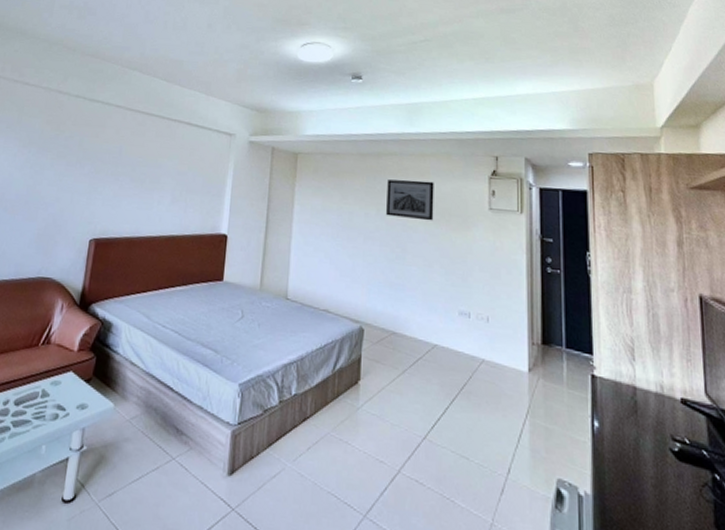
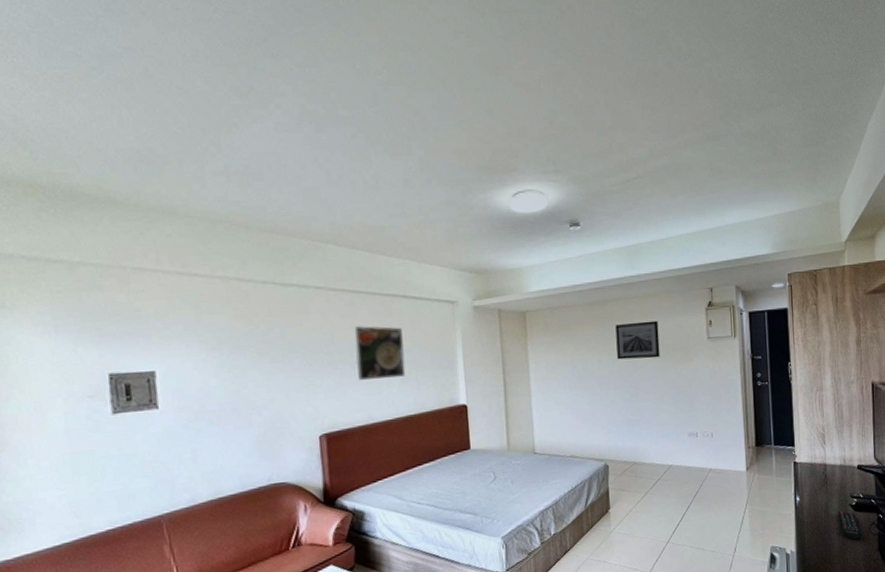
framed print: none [135,144,181,197] -> present [354,326,406,380]
remote control: none [653,455,690,503] -> present [838,511,863,540]

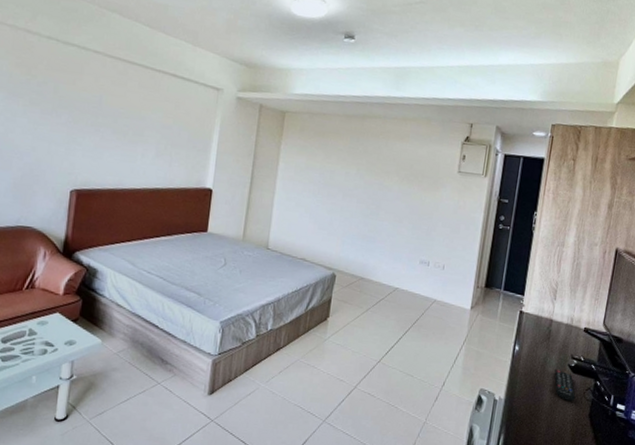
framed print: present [354,326,406,380] -> none [117,95,166,150]
wall art: present [615,320,660,360] -> none [365,141,413,182]

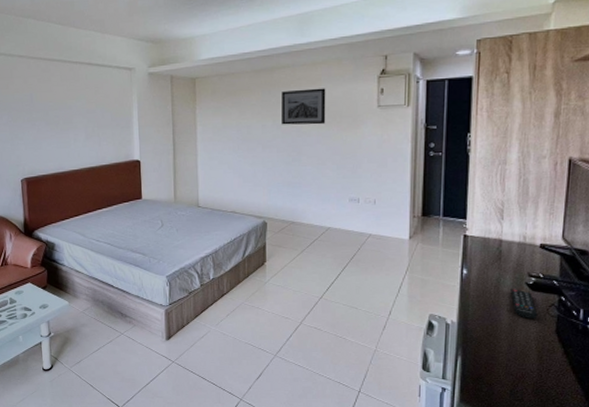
wall art: none [365,141,413,182] -> present [281,88,326,125]

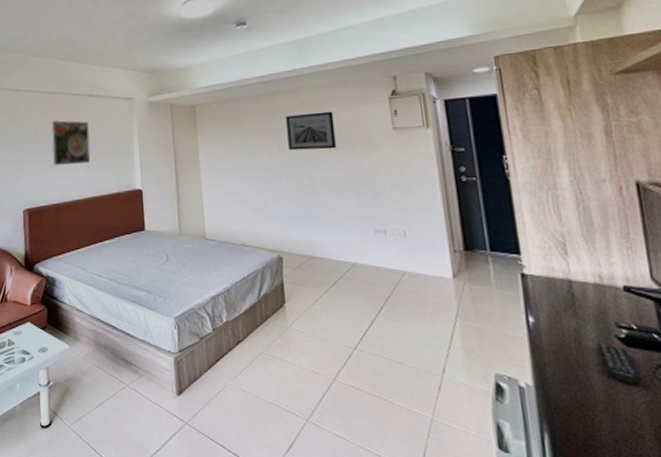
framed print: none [49,89,90,135] -> present [52,120,91,165]

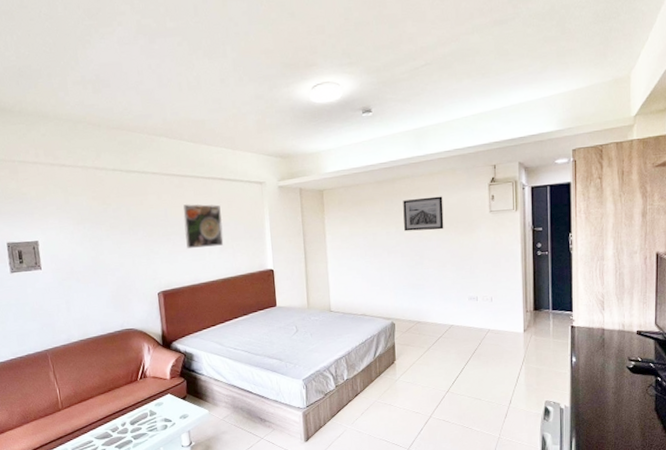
remote control: present [596,344,643,386] -> none [614,373,639,400]

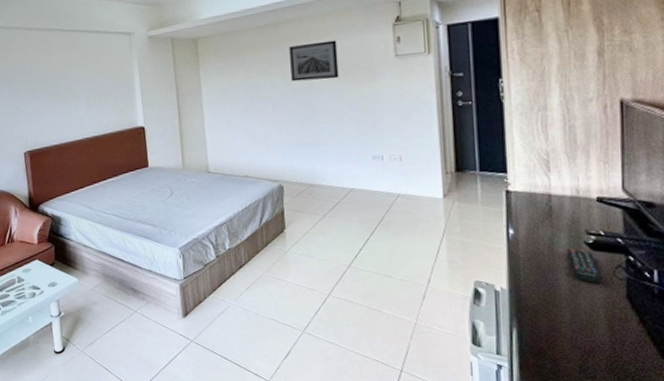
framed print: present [183,204,224,248] -> none [48,58,91,106]
remote control: none [614,373,639,400] -> present [567,249,603,284]

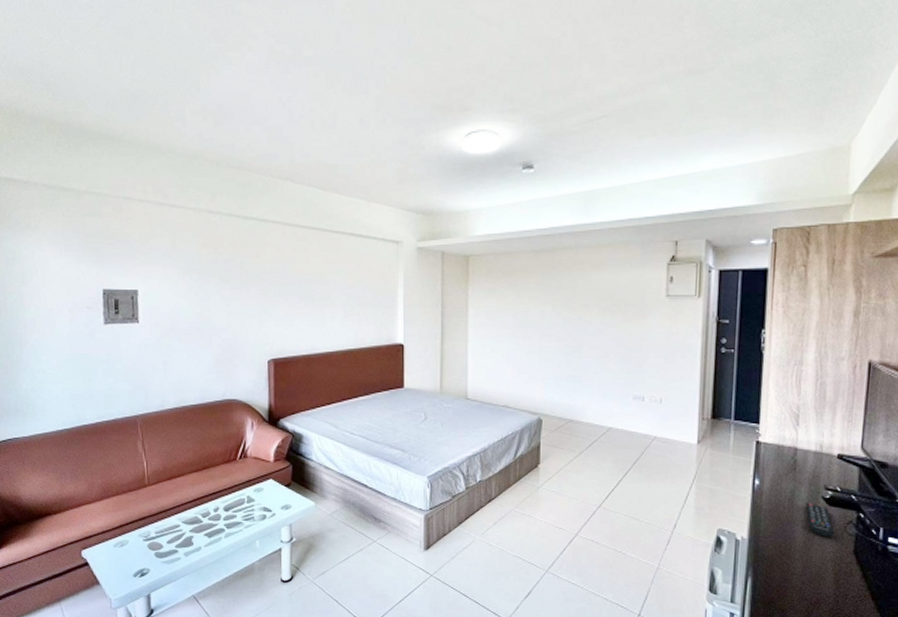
wall art: present [289,40,339,82] -> none [562,273,611,313]

